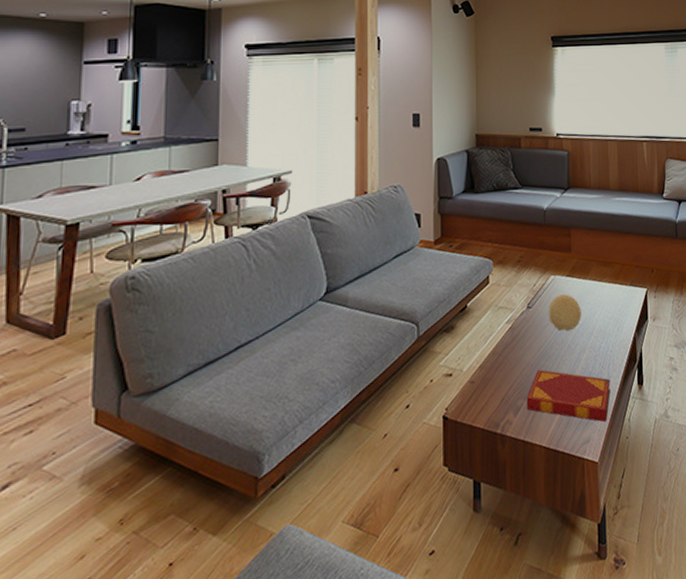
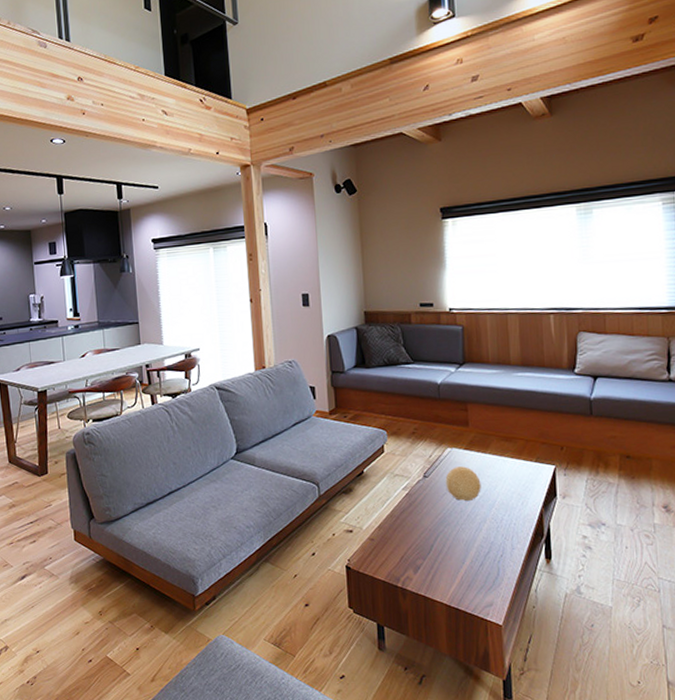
hardback book: present [526,369,611,423] -> none [425,534,515,590]

